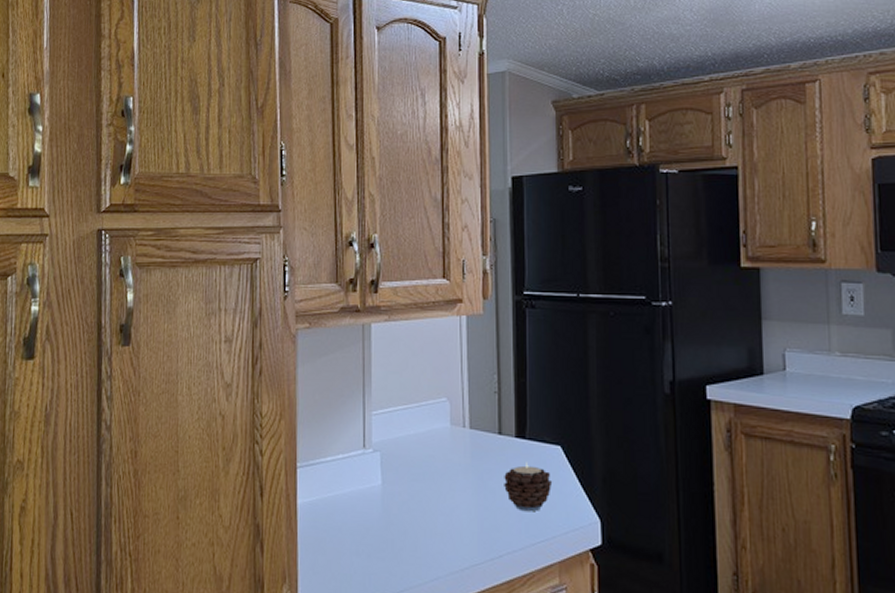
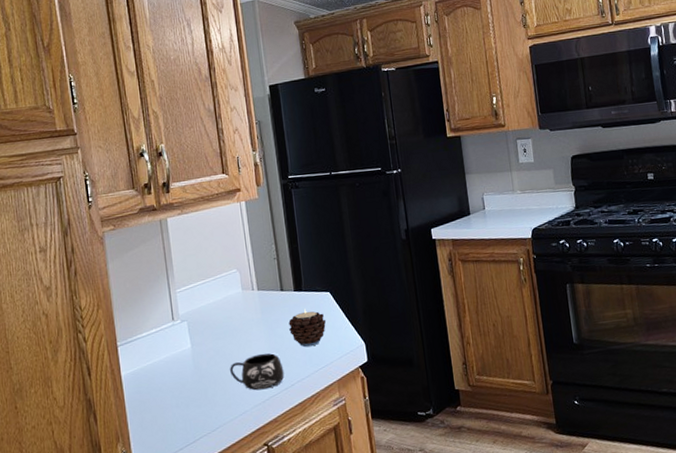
mug: none [425,508,492,555] -> present [230,353,285,391]

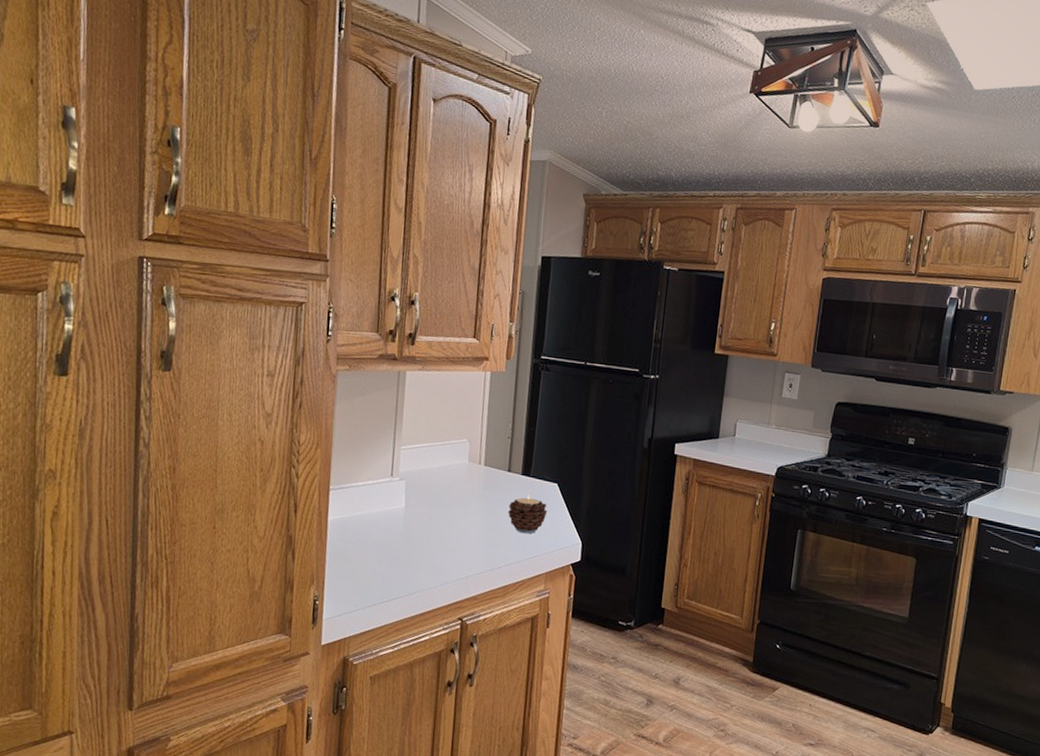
mug: present [230,353,285,391] -> none [439,529,494,566]

